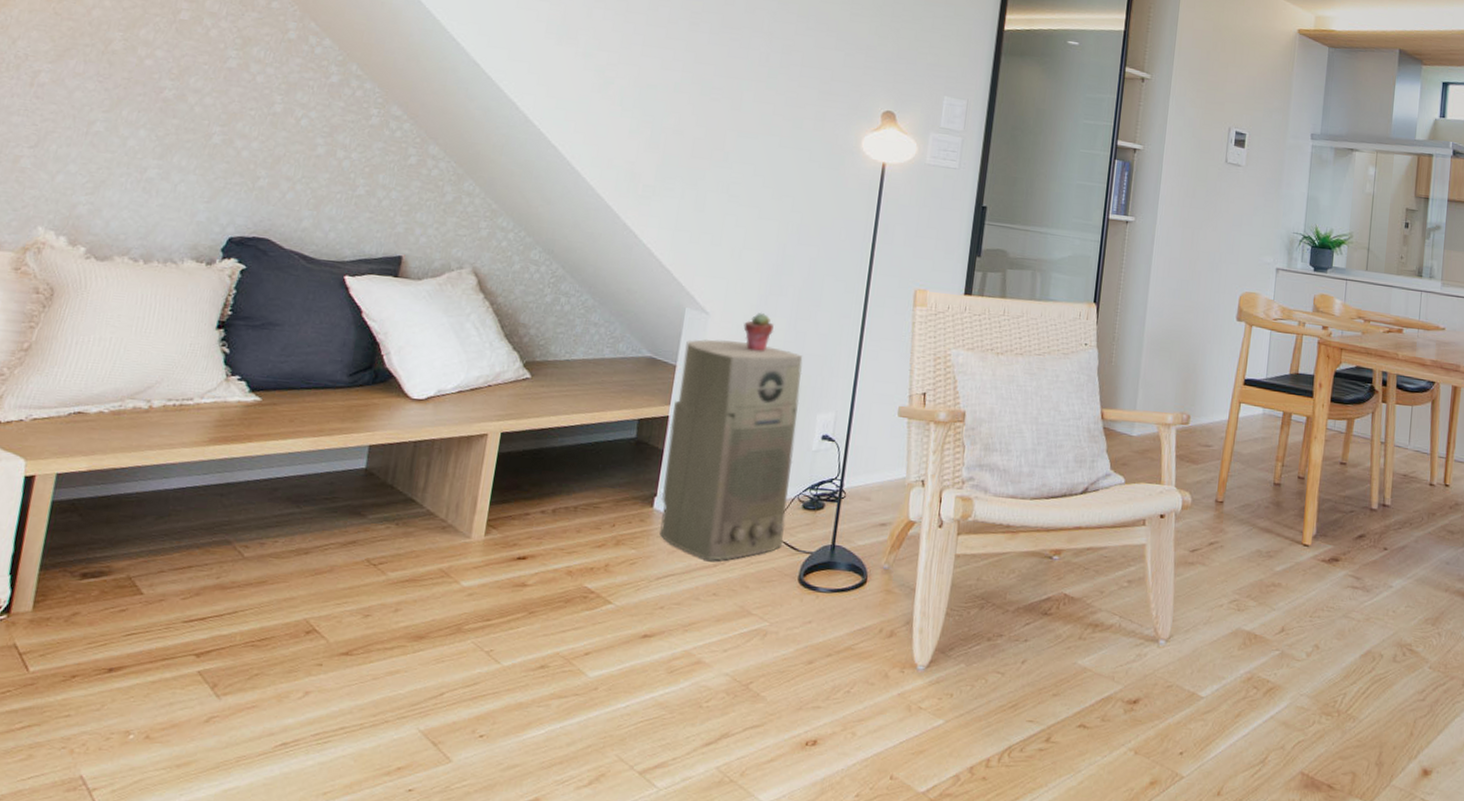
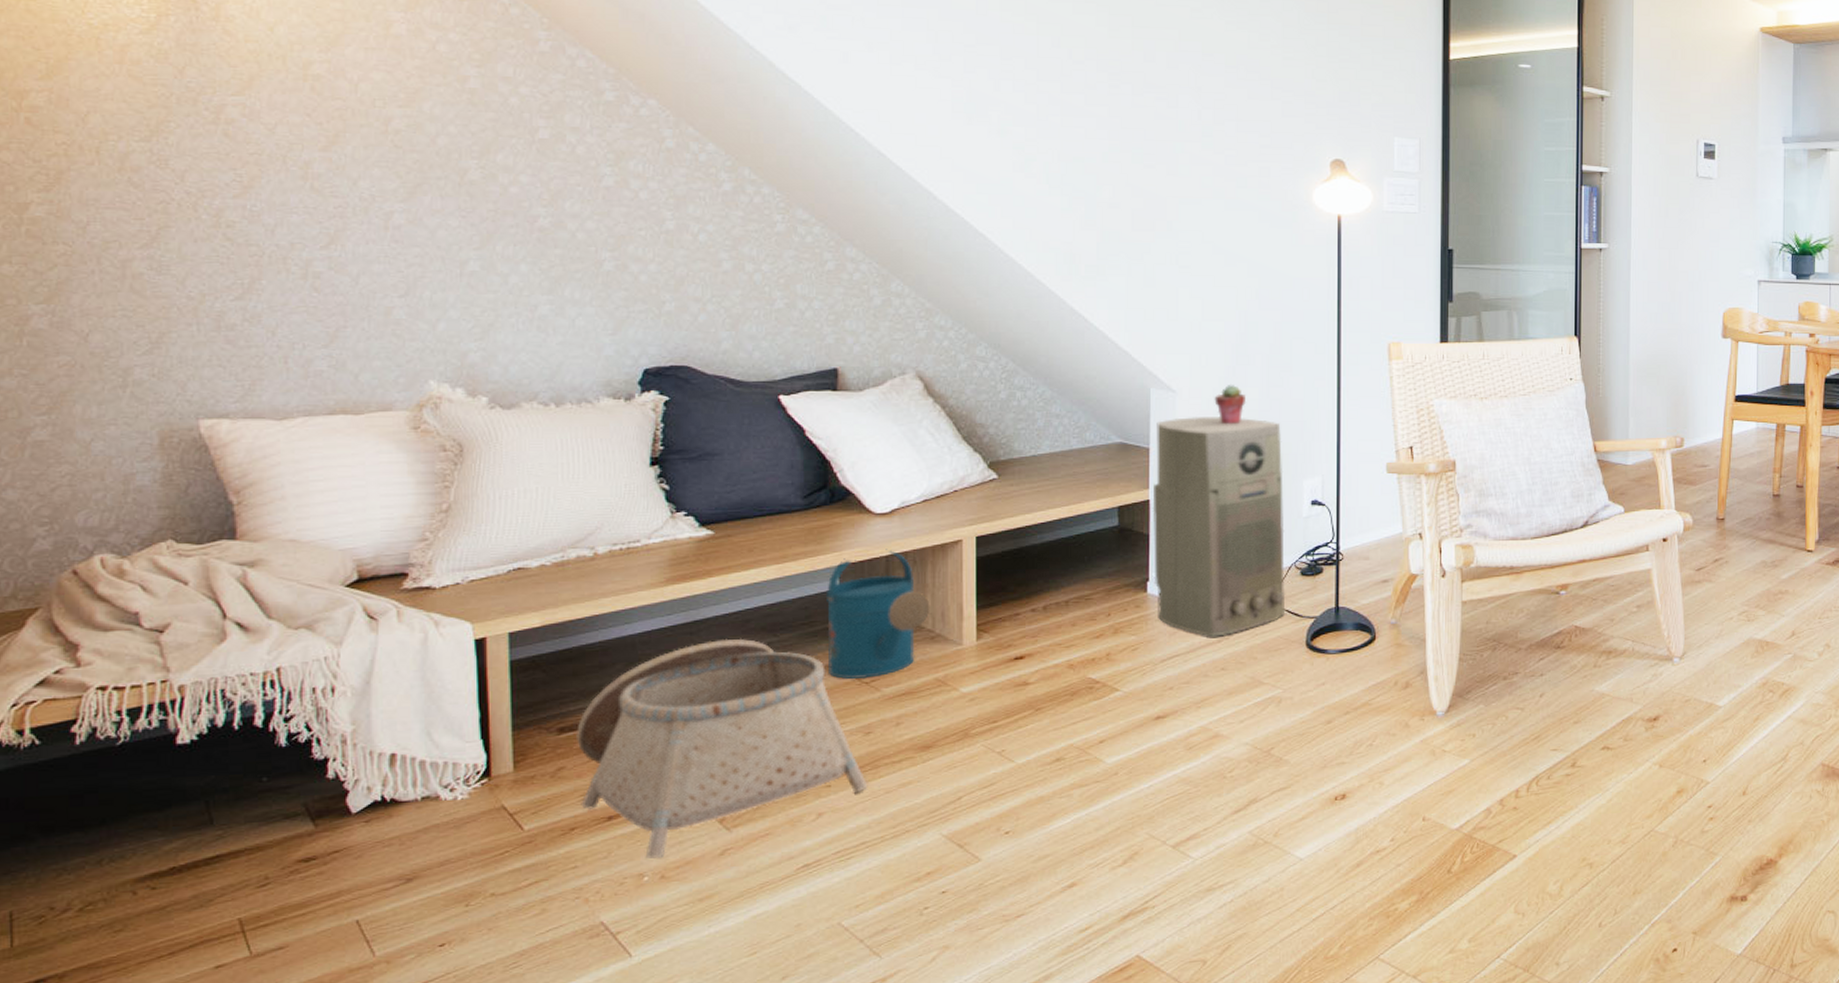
basket: none [86,504,358,719] -> present [576,638,868,860]
watering can: none [341,434,448,561] -> present [825,549,930,679]

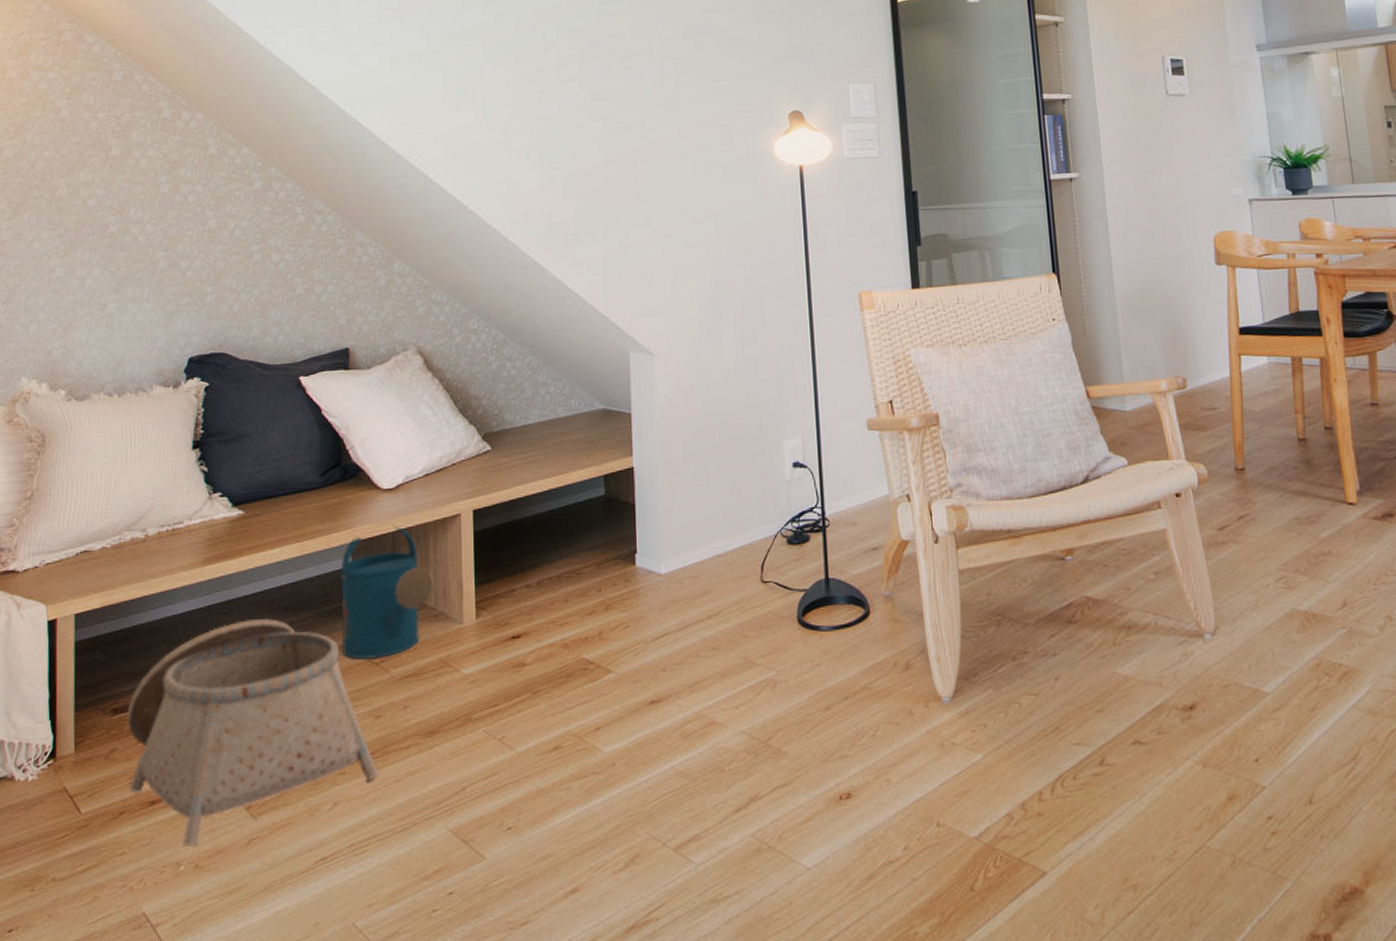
air purifier: present [1152,417,1286,637] -> none [636,378,775,613]
potted succulent: present [1214,384,1247,425] -> none [691,343,723,386]

